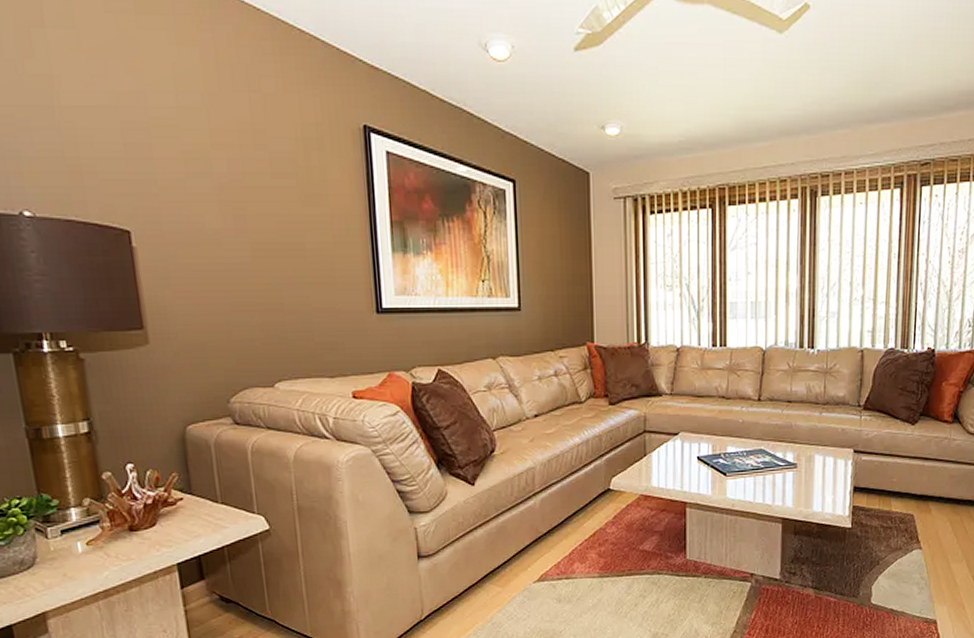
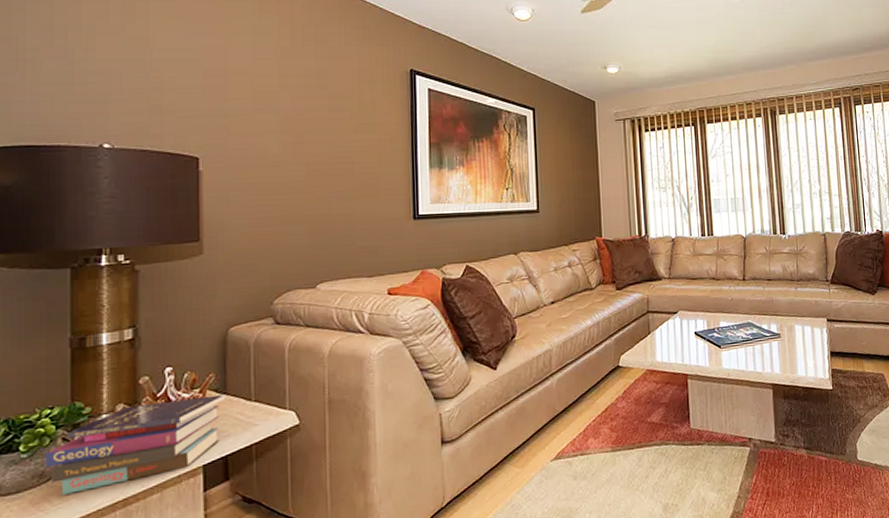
books: none [21,494,193,584] -> present [45,394,227,496]

